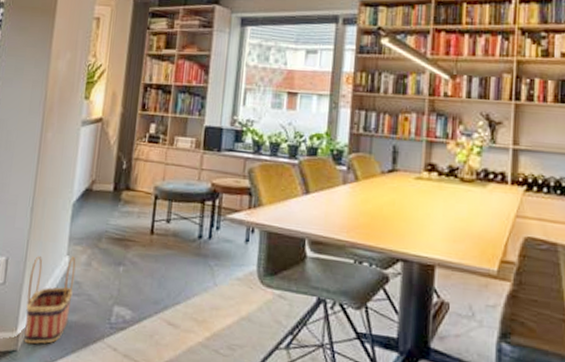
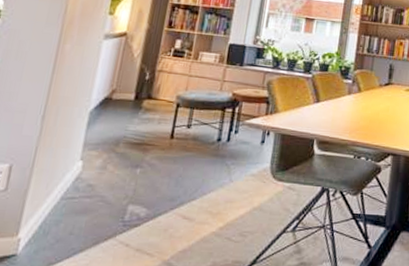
basket: present [24,256,76,345] -> none [25,161,90,247]

